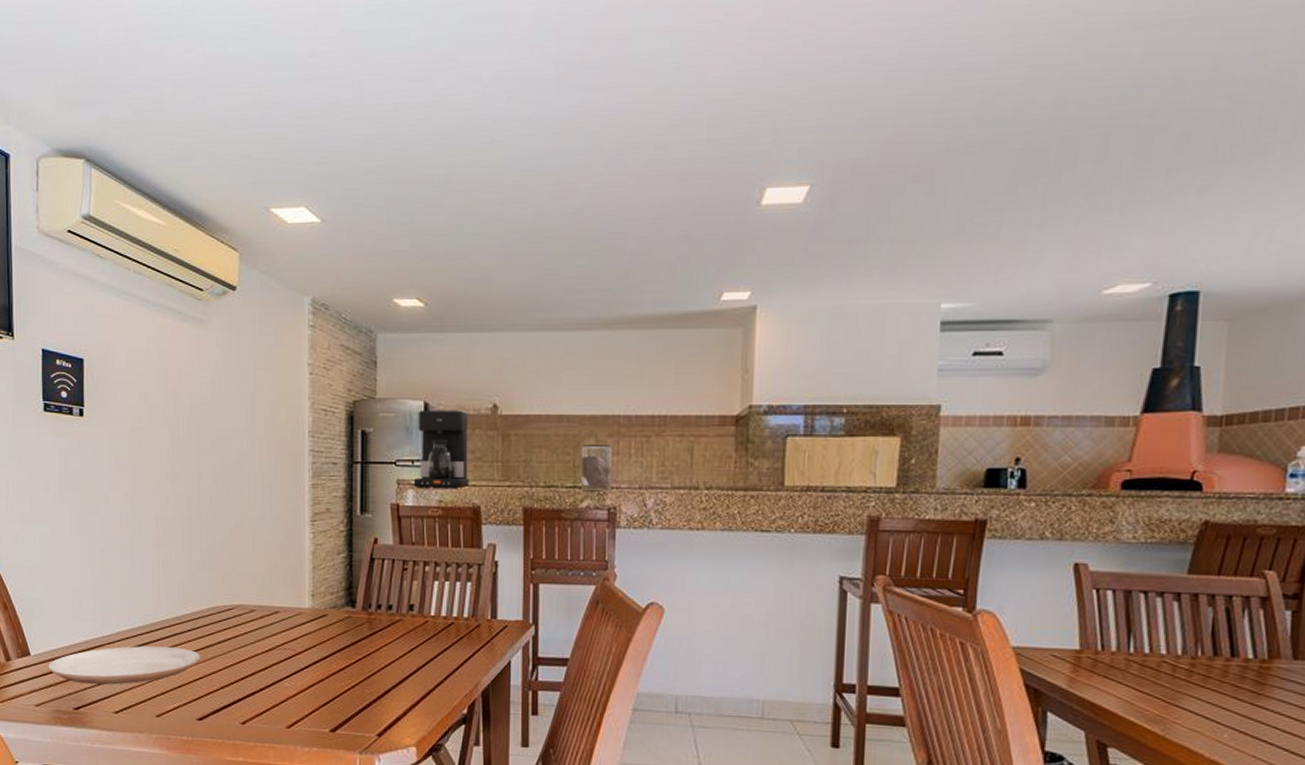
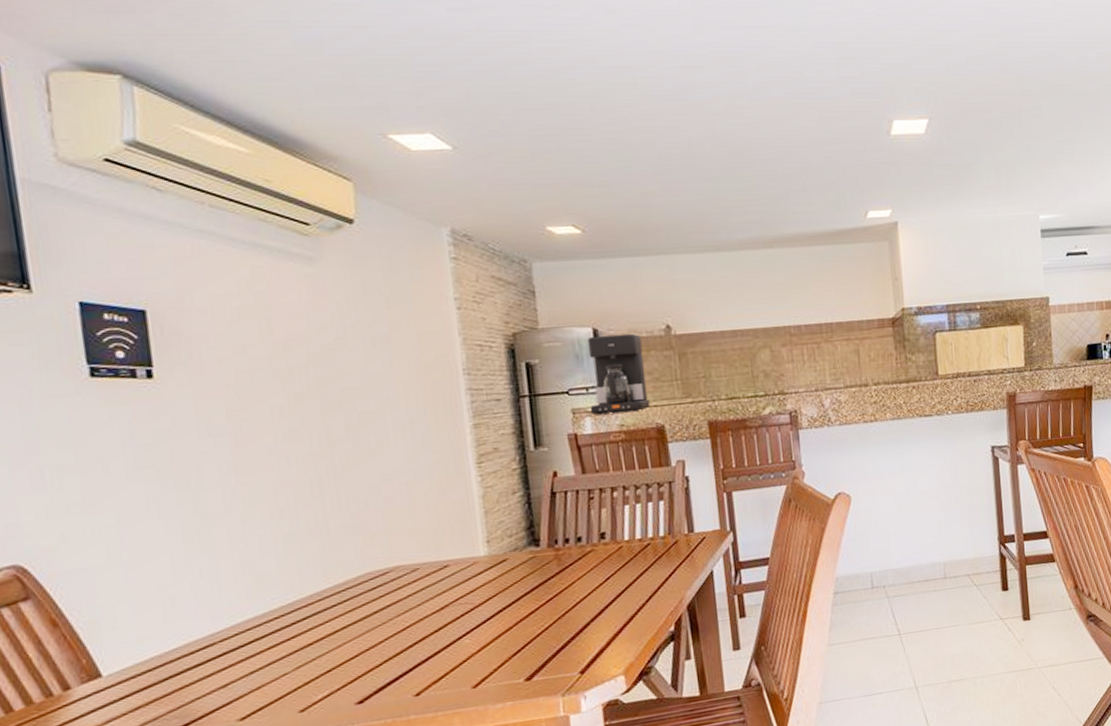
plate: present [48,645,201,685] -> none [132,626,353,697]
jar: present [580,445,613,492] -> none [757,354,791,399]

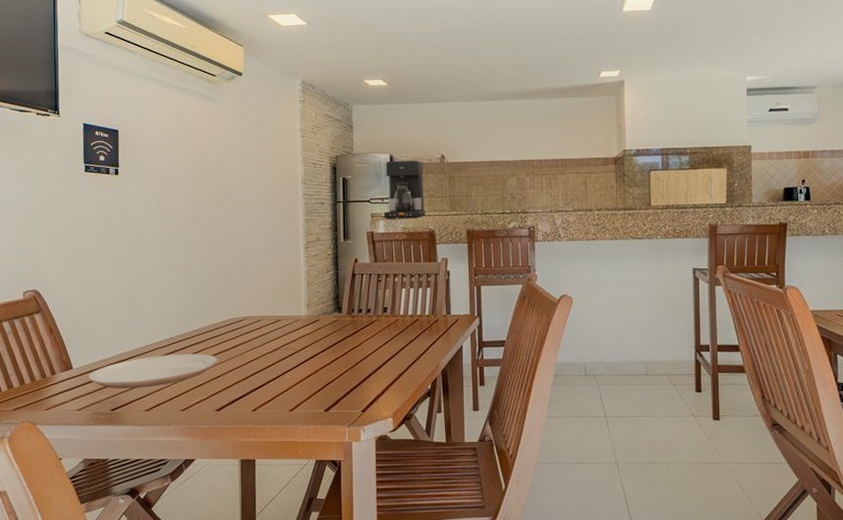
plate: none [132,626,353,697] -> present [89,353,218,388]

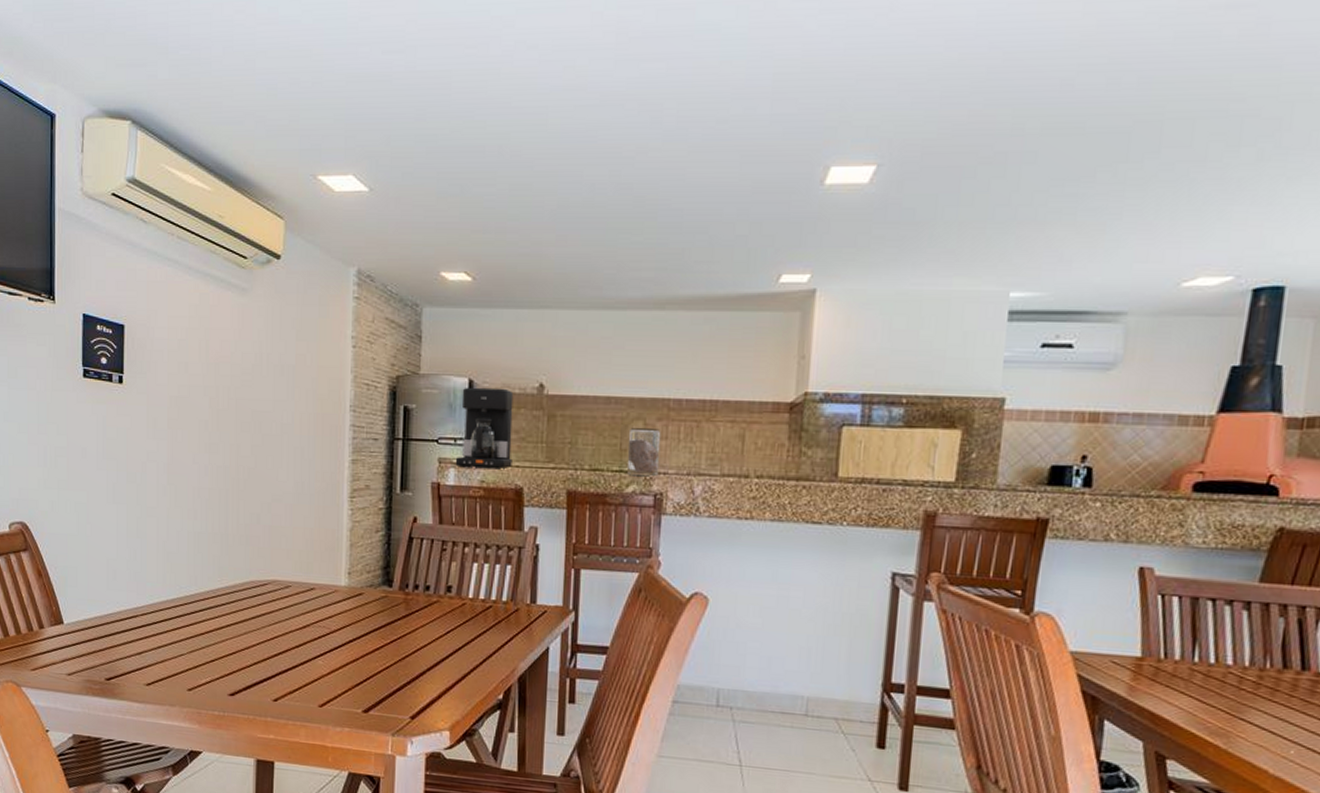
plate: present [89,353,218,388] -> none [81,618,234,657]
jar: none [507,182,531,216] -> present [626,428,661,477]

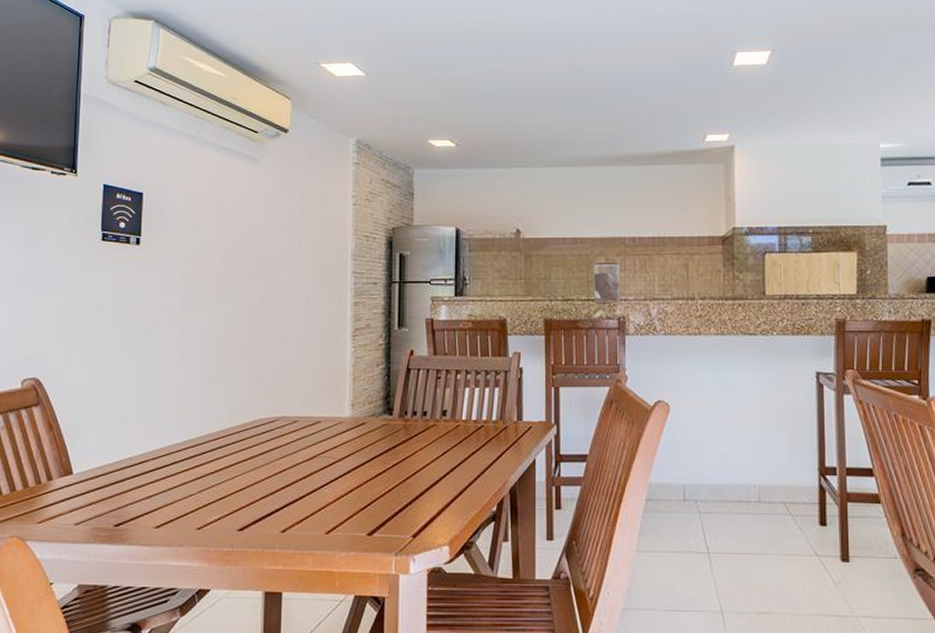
coffee maker: present [455,387,514,470] -> none [446,234,496,304]

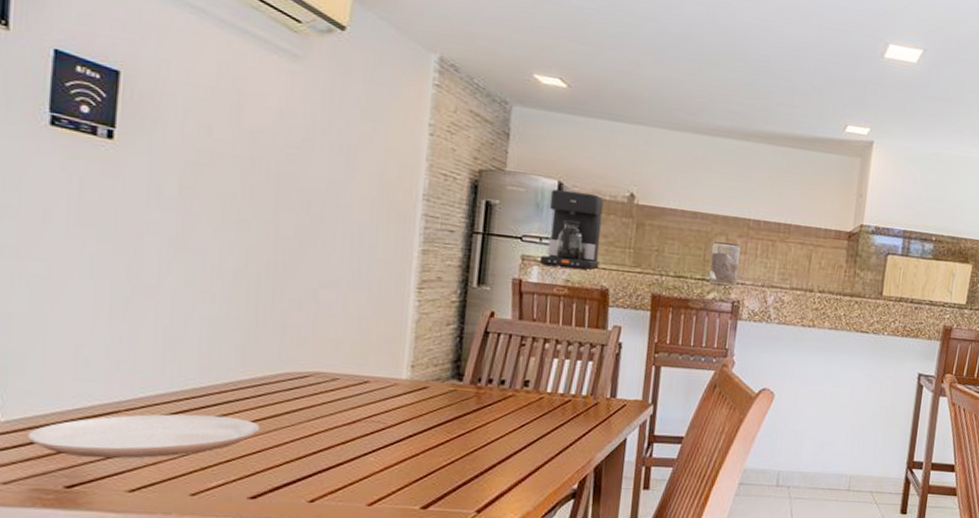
plate: none [91,459,244,500] -> present [28,413,260,459]
coffee maker: none [446,234,496,304] -> present [539,189,604,270]

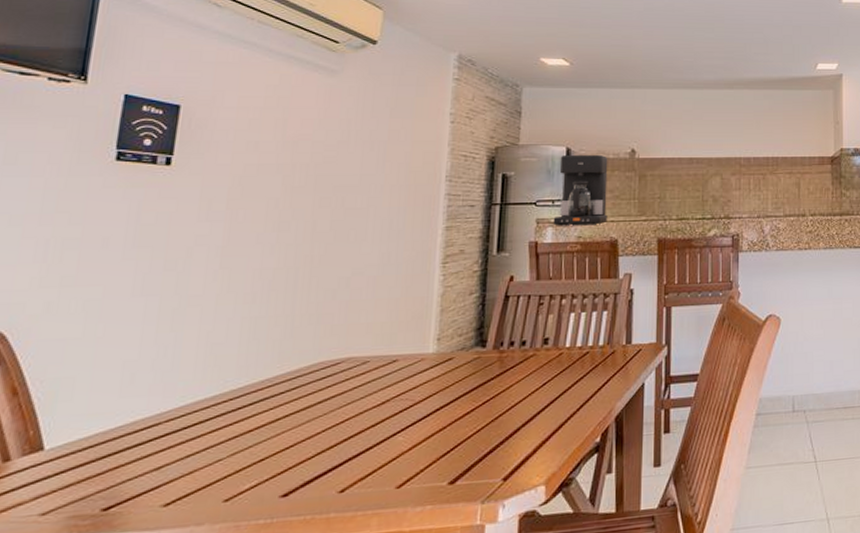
plate: present [28,413,260,459] -> none [70,414,294,476]
jar: present [708,242,741,287] -> none [708,182,735,222]

